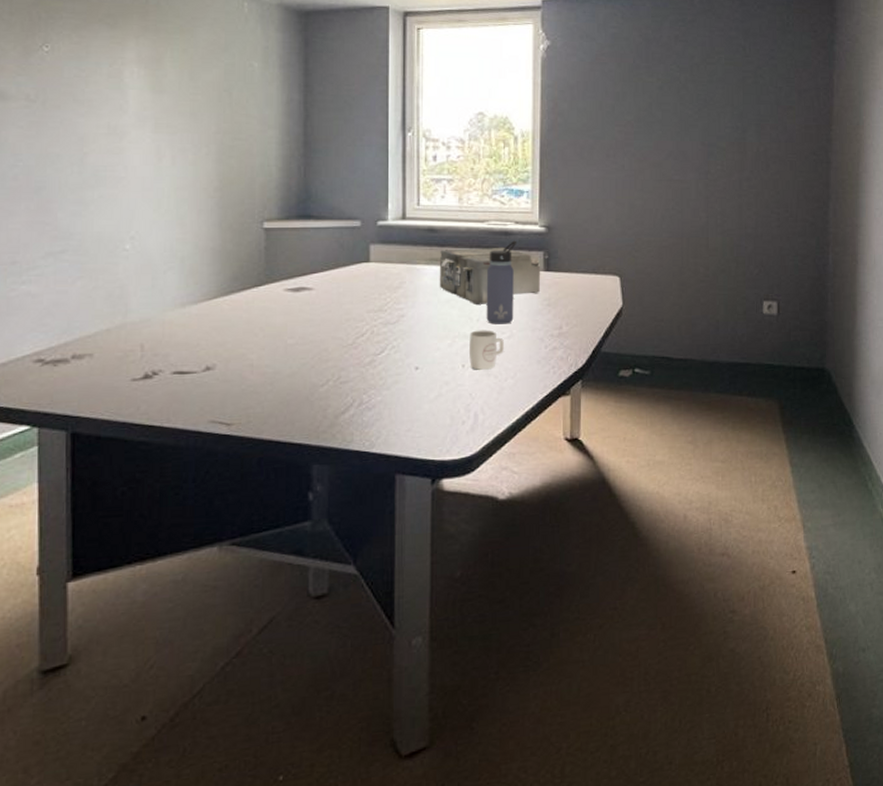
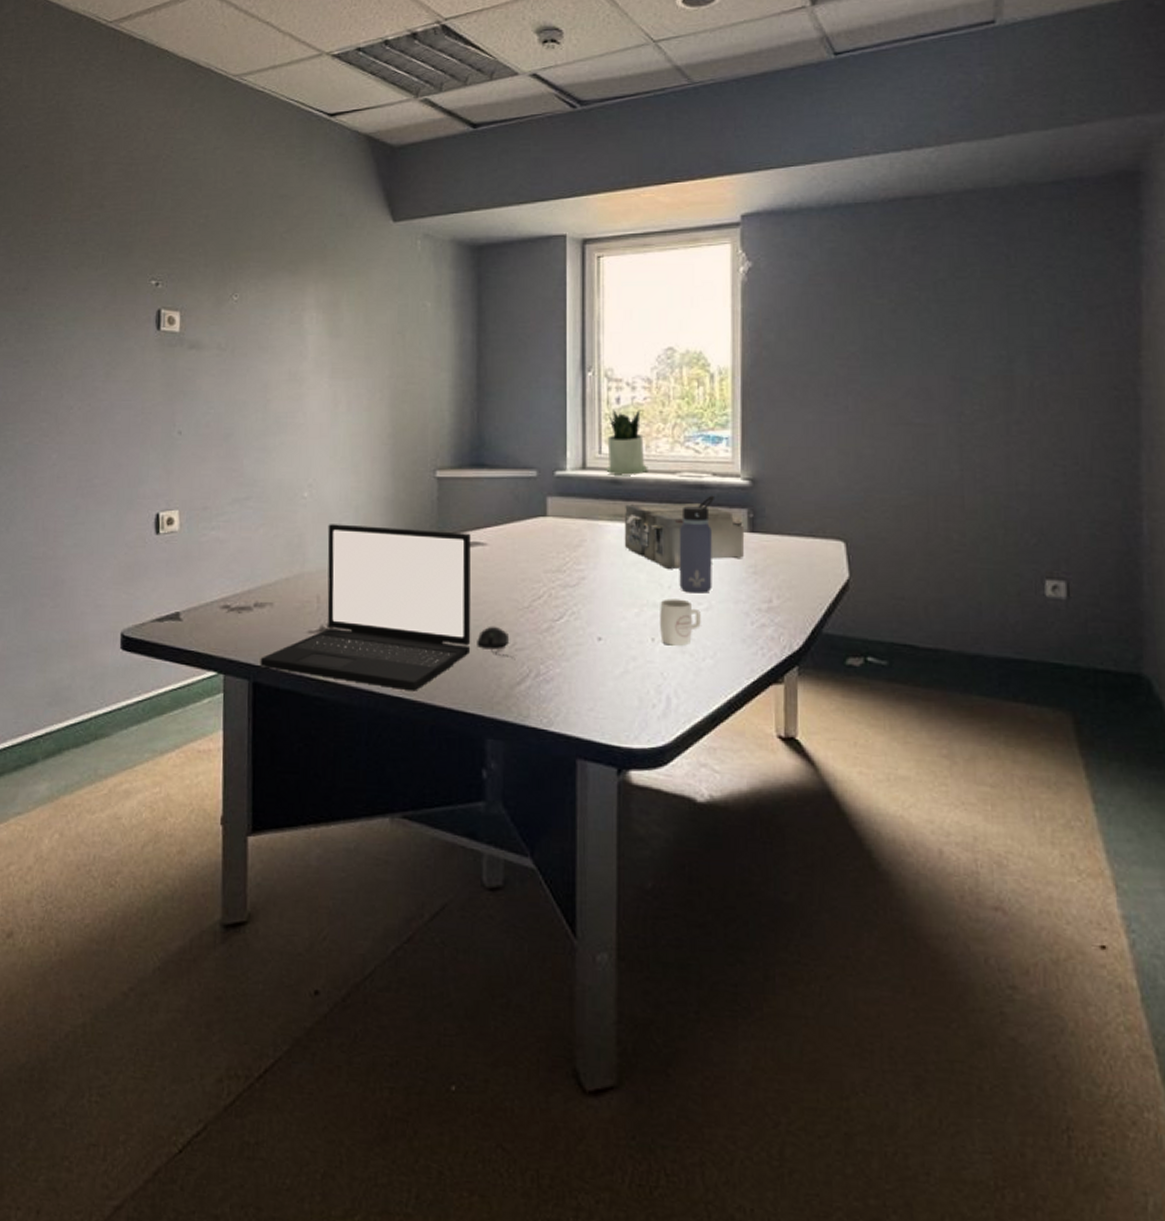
laptop: none [79,274,298,428] -> present [260,524,471,691]
computer mouse: none [303,363,340,393] -> present [477,626,516,661]
planter: none [423,167,461,225] -> present [606,410,648,477]

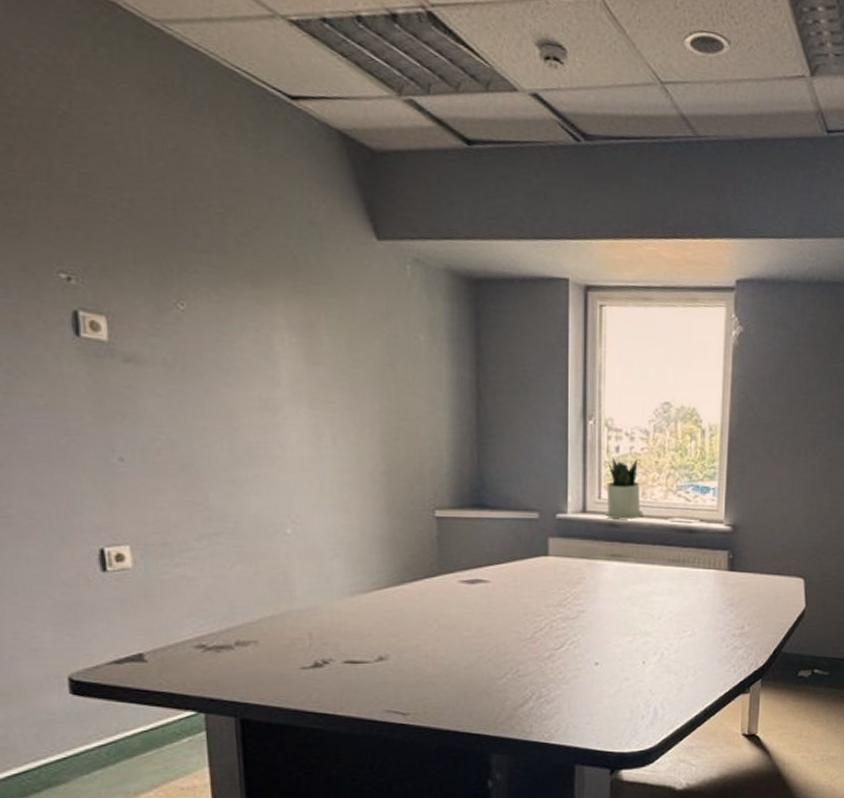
laptop: present [260,524,471,691] -> none [247,562,475,718]
computer mouse: present [477,626,516,661] -> none [481,656,519,686]
printer: present [615,502,745,569] -> none [612,545,725,602]
mug: present [660,599,701,646] -> none [650,628,685,667]
water bottle: present [679,495,716,593] -> none [668,538,702,623]

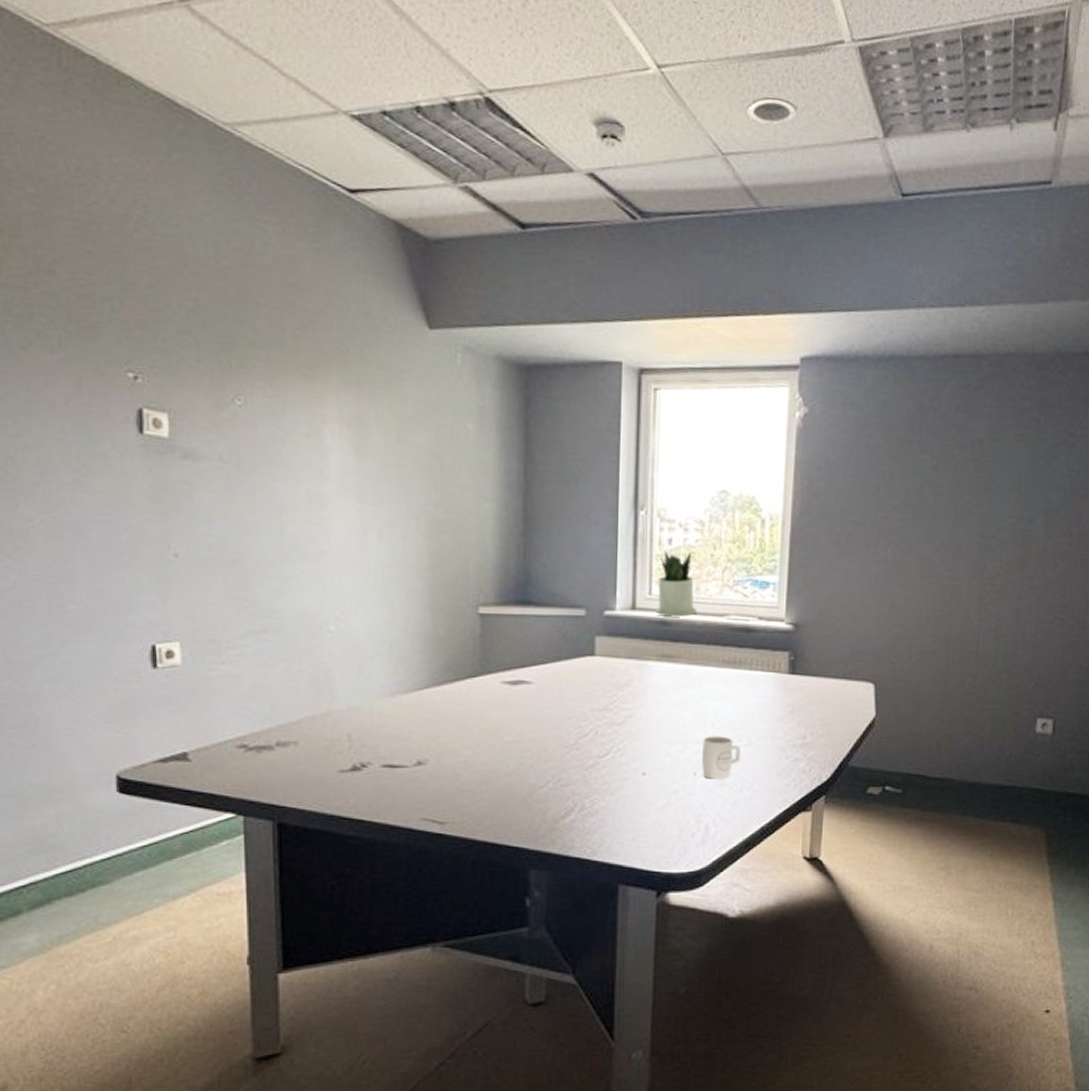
mug: none [650,628,685,667] -> present [702,736,741,779]

